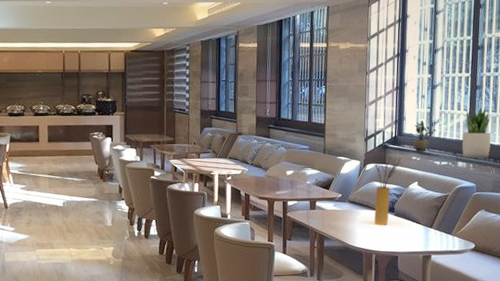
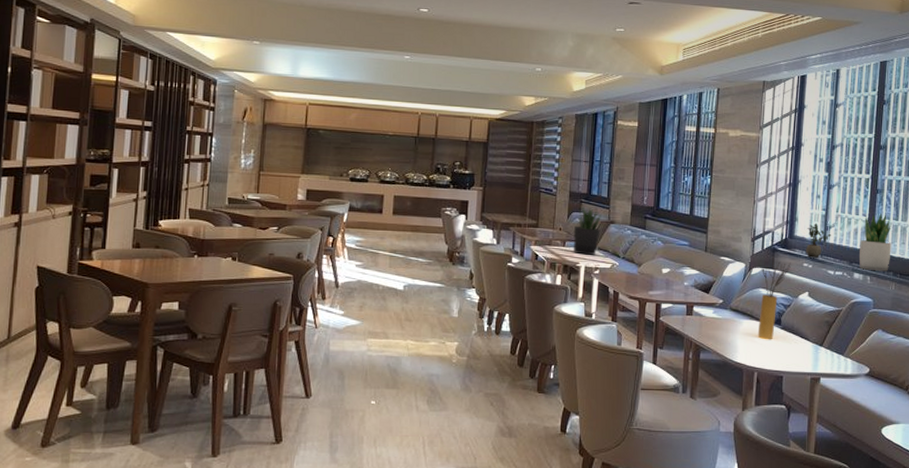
planter: none [207,120,230,164] -> present [573,204,601,255]

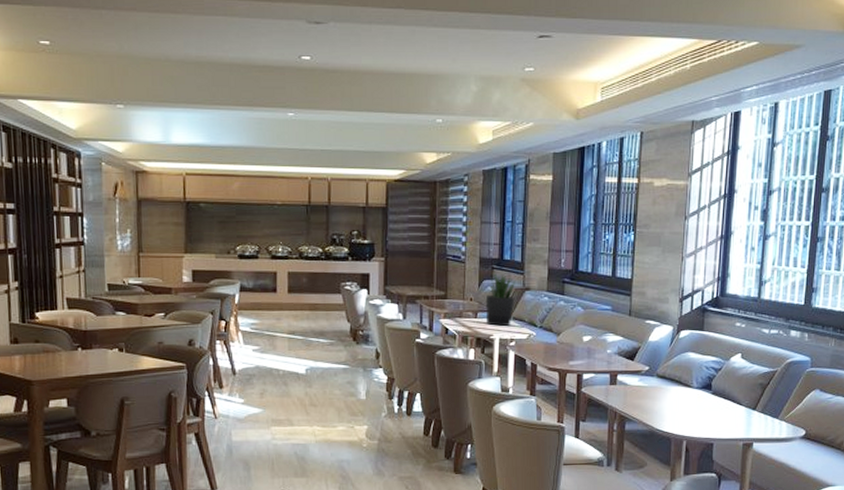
vase: present [757,256,791,340] -> none [686,317,722,407]
potted plant: present [806,223,831,259] -> none [739,279,767,318]
planter: present [859,213,892,272] -> none [797,263,833,327]

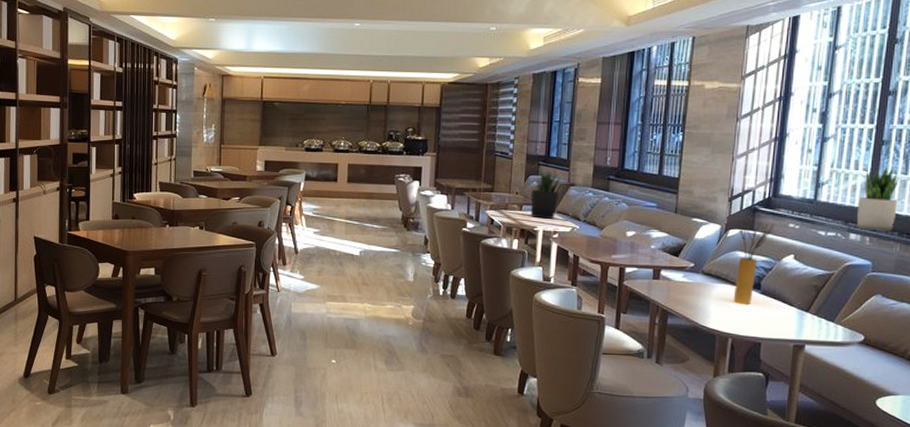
vase: none [686,317,722,407] -> present [733,217,774,305]
planter: none [797,263,833,327] -> present [857,166,899,231]

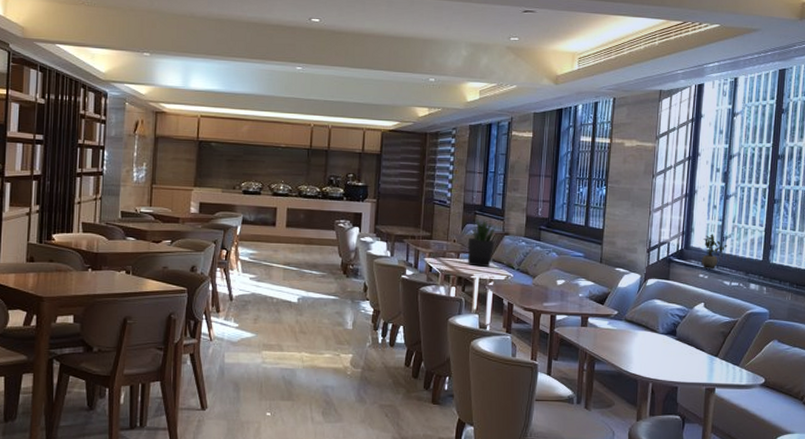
vase: present [733,217,774,305] -> none [652,267,687,351]
potted plant: none [792,180,824,219] -> present [702,234,728,270]
planter: present [857,166,899,231] -> none [756,223,789,282]

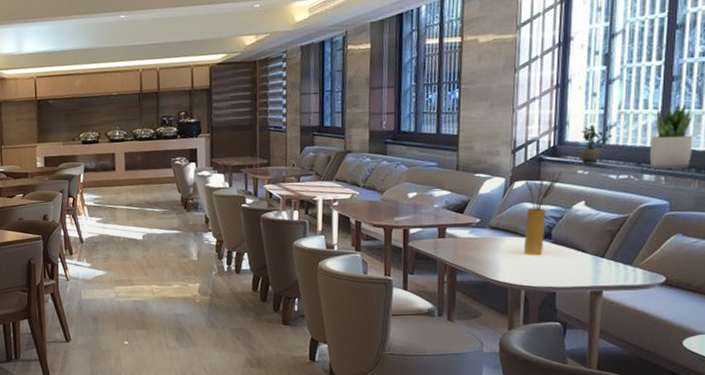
planter: present [467,216,495,267] -> none [308,137,337,188]
vase: none [652,267,687,351] -> present [523,167,562,256]
planter: none [756,223,789,282] -> present [650,102,693,170]

